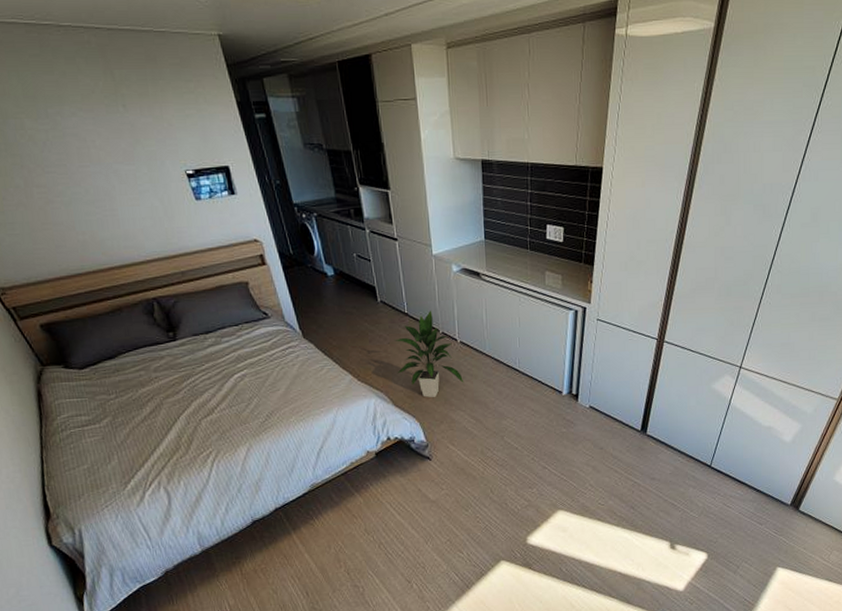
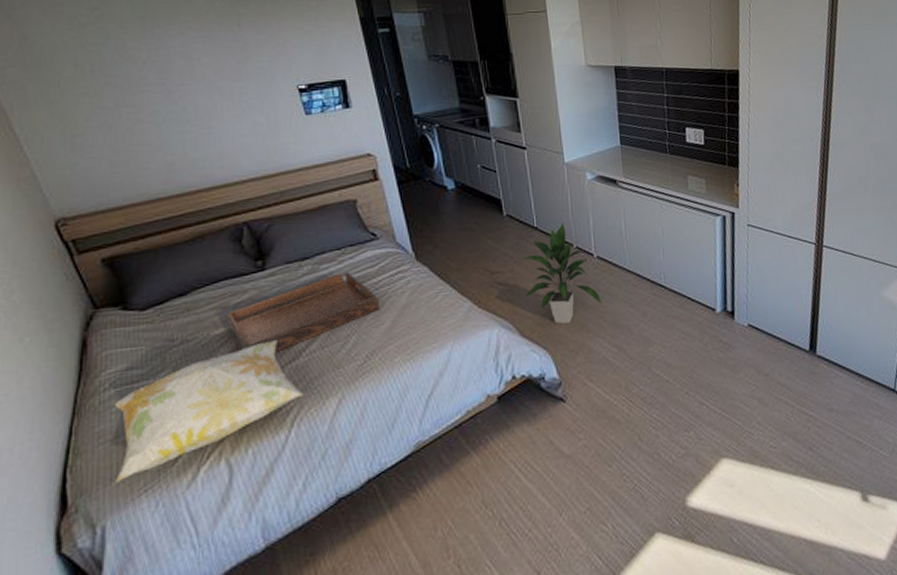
decorative pillow: none [71,399,219,499] -> present [113,340,304,483]
serving tray: none [149,345,276,409] -> present [226,272,380,353]

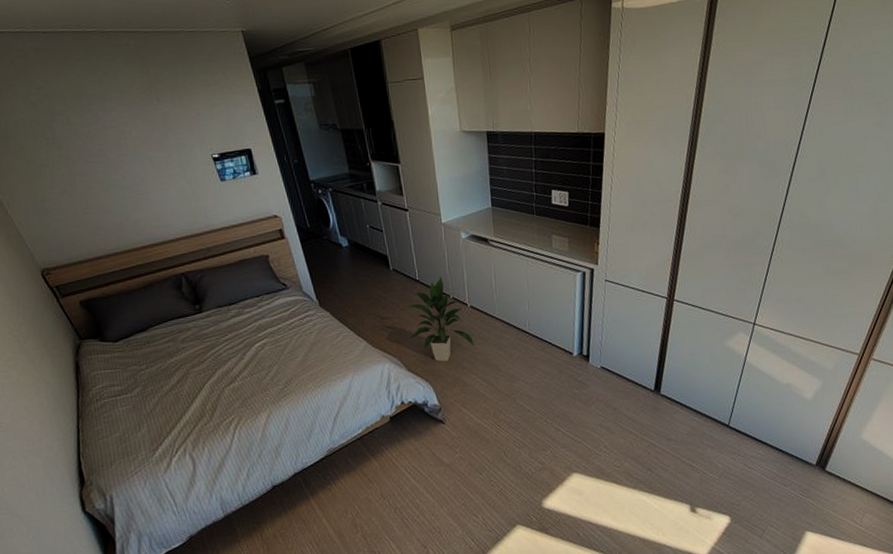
decorative pillow: present [113,340,304,483] -> none [104,368,241,466]
serving tray: present [226,272,380,353] -> none [176,315,294,377]

